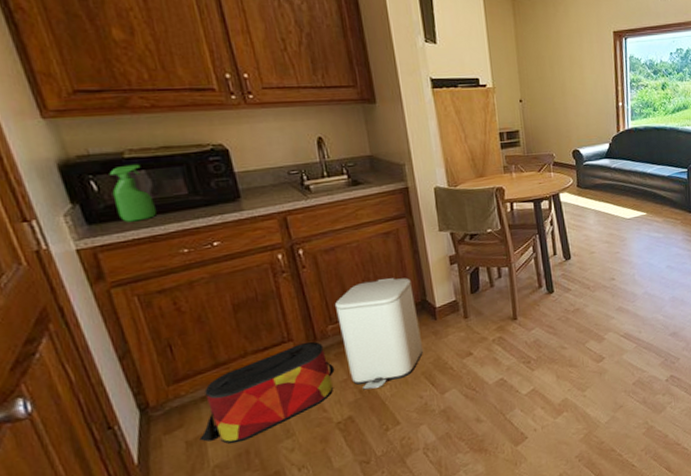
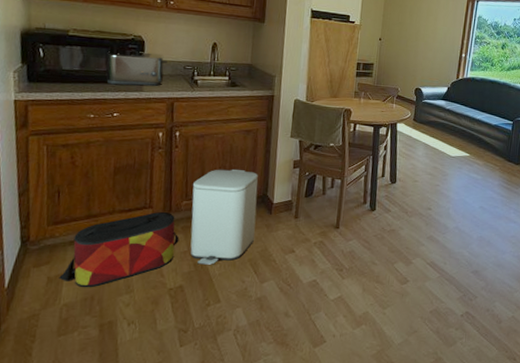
spray bottle: present [109,164,157,222] -> none [51,40,81,86]
toaster: none [183,161,265,209] -> present [106,52,168,86]

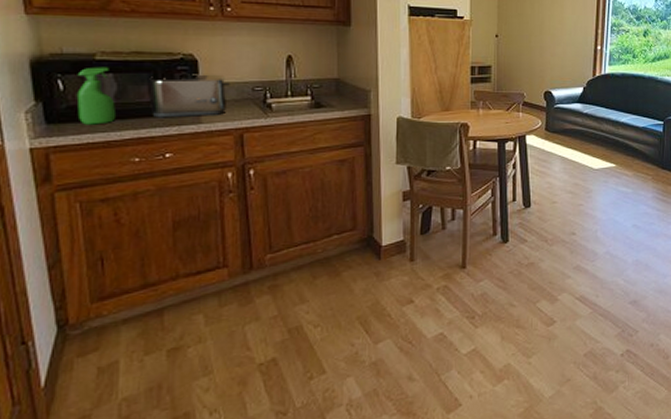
spray bottle: none [51,40,81,86] -> present [76,67,117,125]
bag: present [59,211,179,288] -> none [113,270,266,376]
pedal bin: present [190,168,258,266] -> none [276,208,362,331]

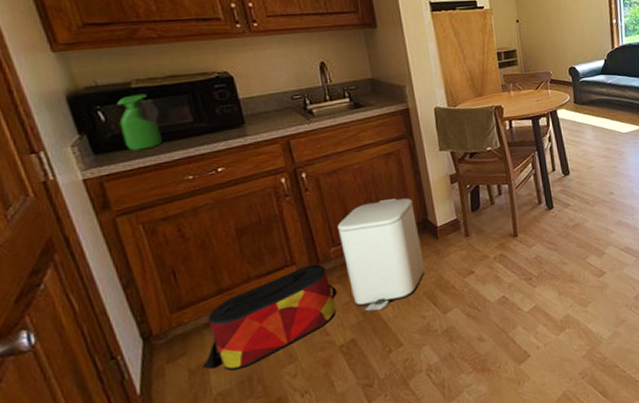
bag: none [113,270,266,376] -> present [202,264,338,371]
toaster: present [149,74,230,118] -> none [189,87,269,136]
pedal bin: none [276,208,362,331] -> present [336,198,425,312]

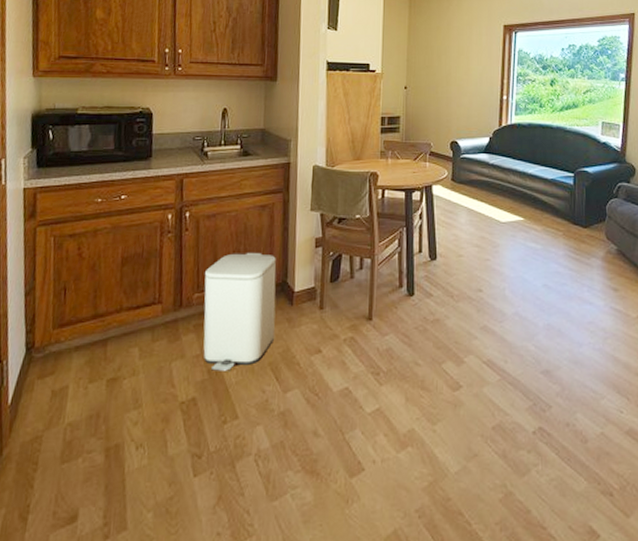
spray bottle: present [116,93,163,151] -> none [60,119,89,169]
bag: present [202,264,338,371] -> none [63,307,191,403]

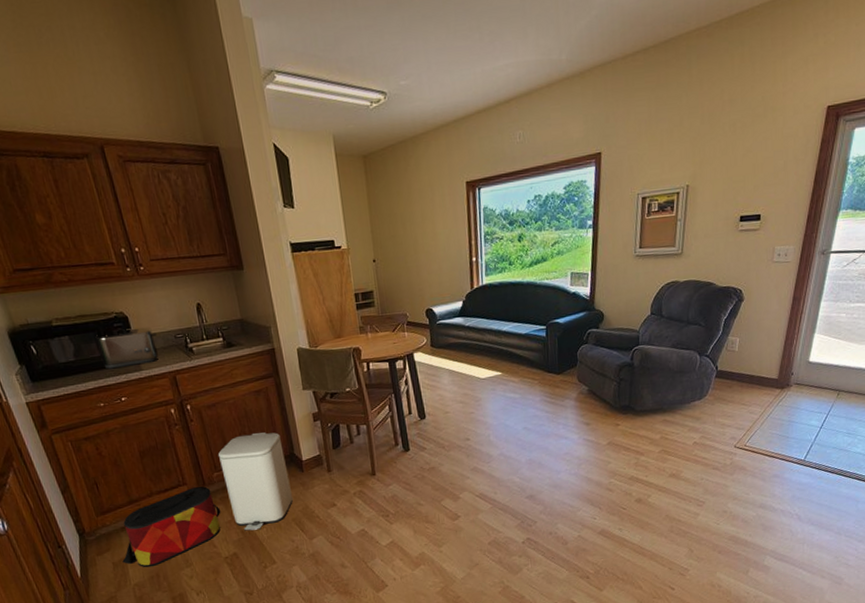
bag: none [63,307,191,403] -> present [122,486,221,568]
toaster: none [113,125,176,164] -> present [95,327,158,369]

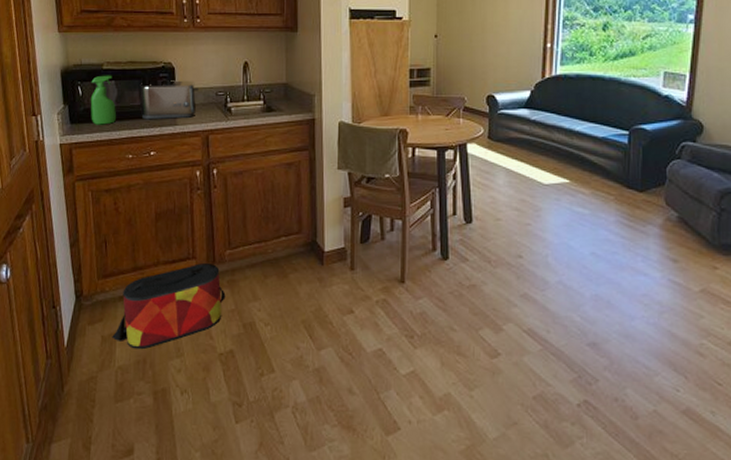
spray bottle: none [43,331,79,380] -> present [90,75,117,125]
pedal bin: present [217,432,293,532] -> none [234,210,306,328]

